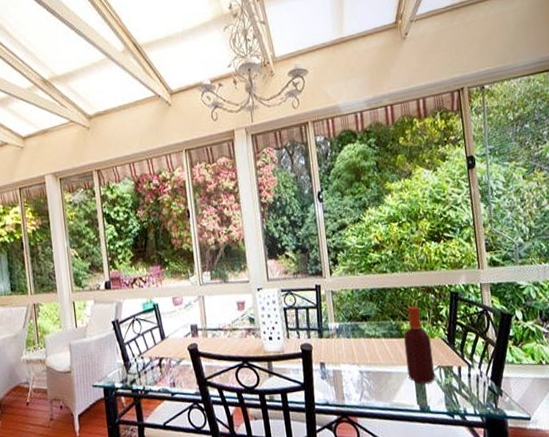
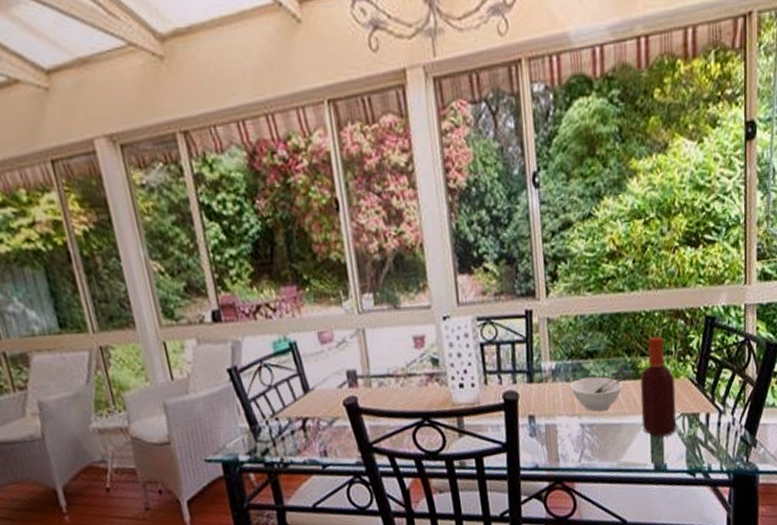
bowl: none [350,327,396,362] -> present [569,365,631,412]

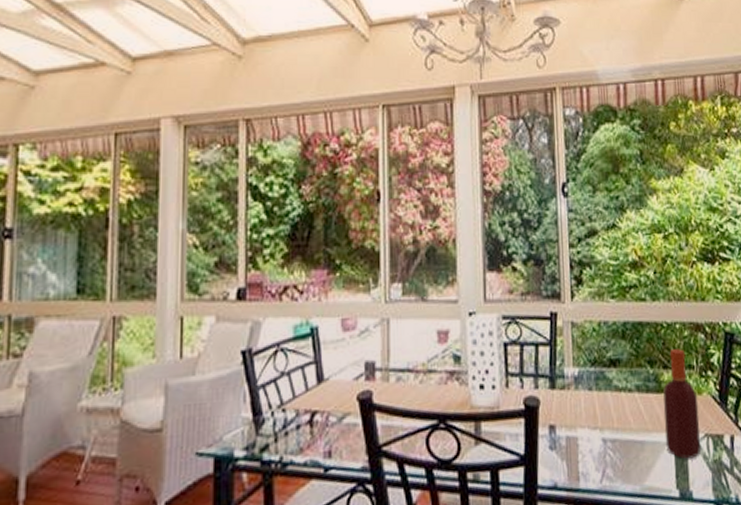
bowl: present [569,365,631,412] -> none [592,377,653,426]

